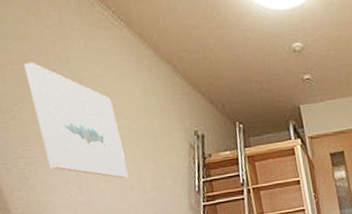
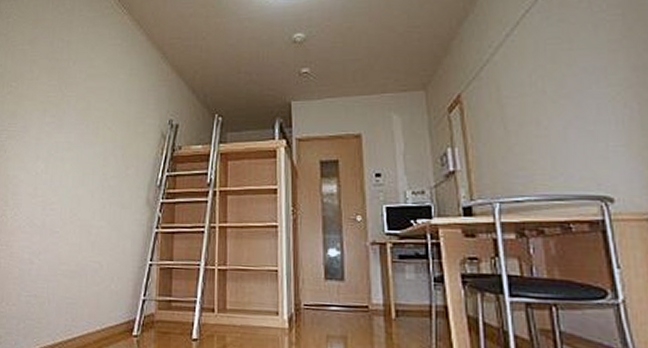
wall art: present [23,62,129,179] -> none [27,43,97,162]

